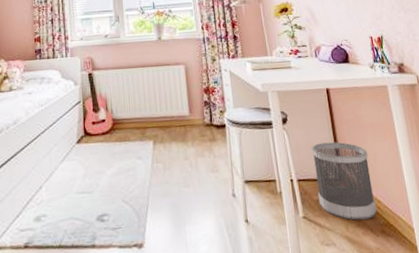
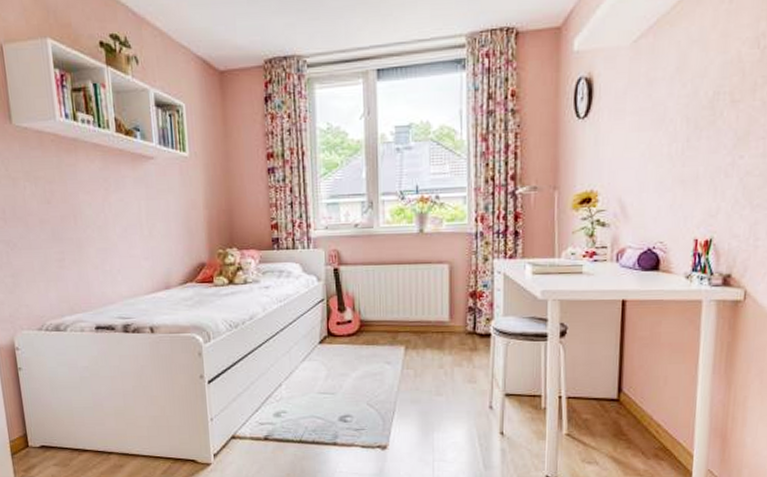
wastebasket: present [311,141,377,220] -> none [587,360,658,442]

